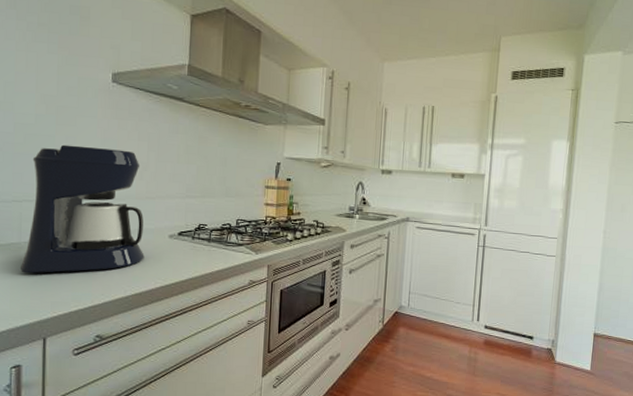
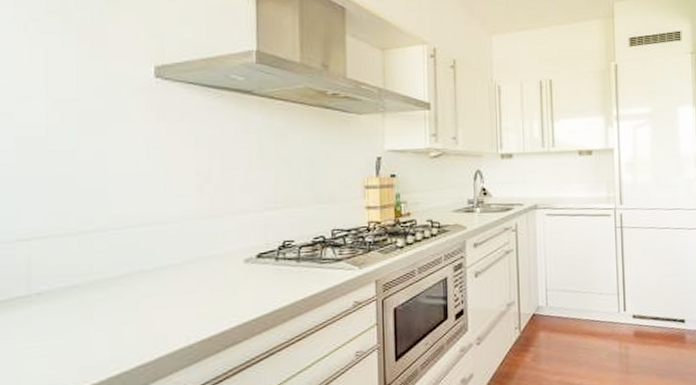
coffee maker: present [21,144,145,274] -> none [32,159,212,336]

